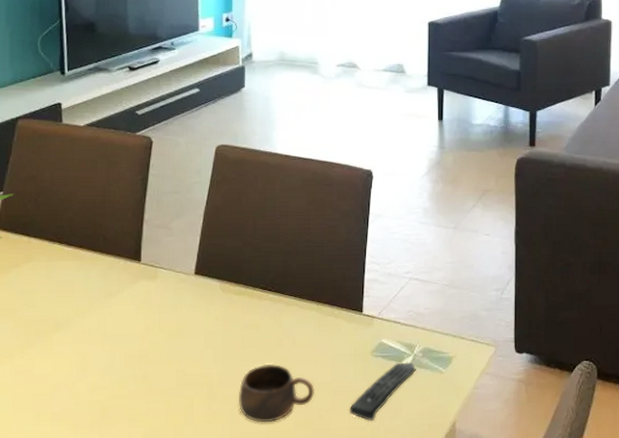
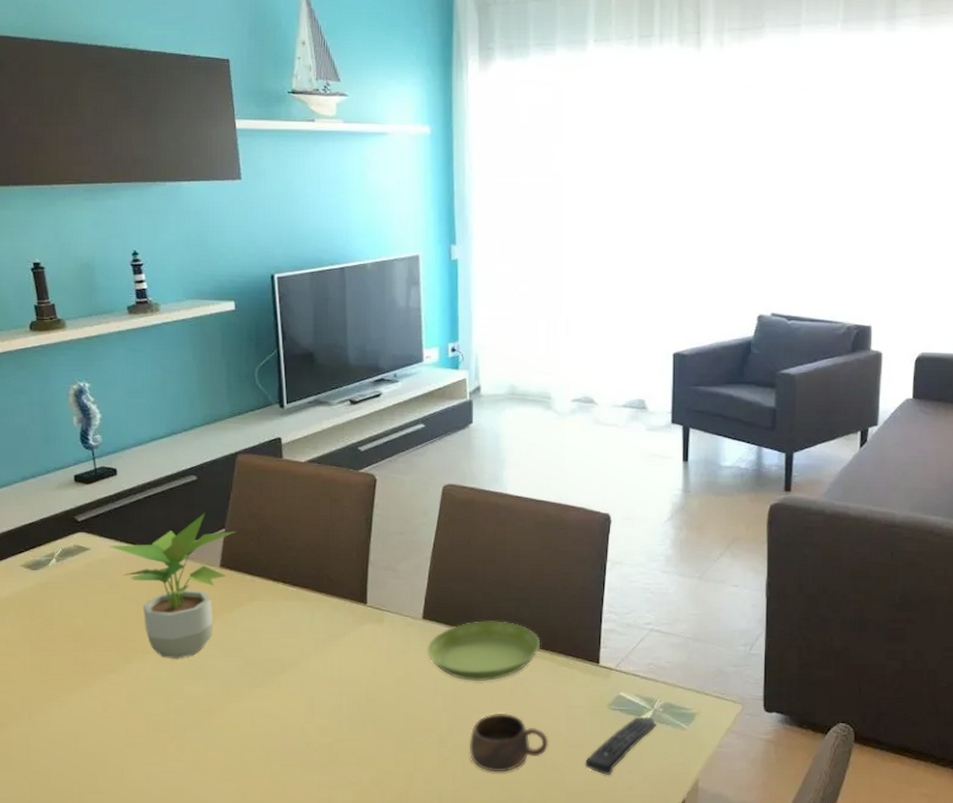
saucer: none [198,274,307,334] -> present [427,621,540,682]

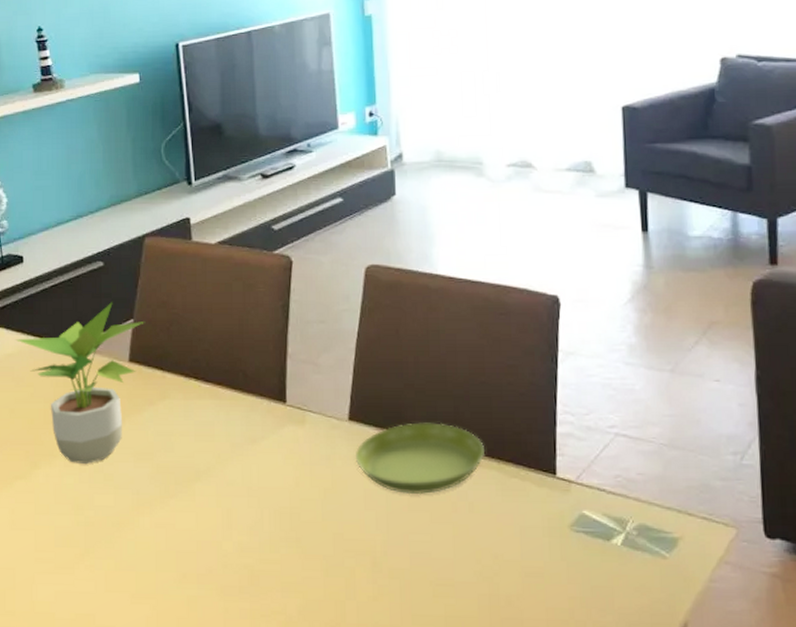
cup: present [469,713,548,772] -> none [407,532,500,605]
remote control: present [584,717,657,775] -> none [545,541,631,613]

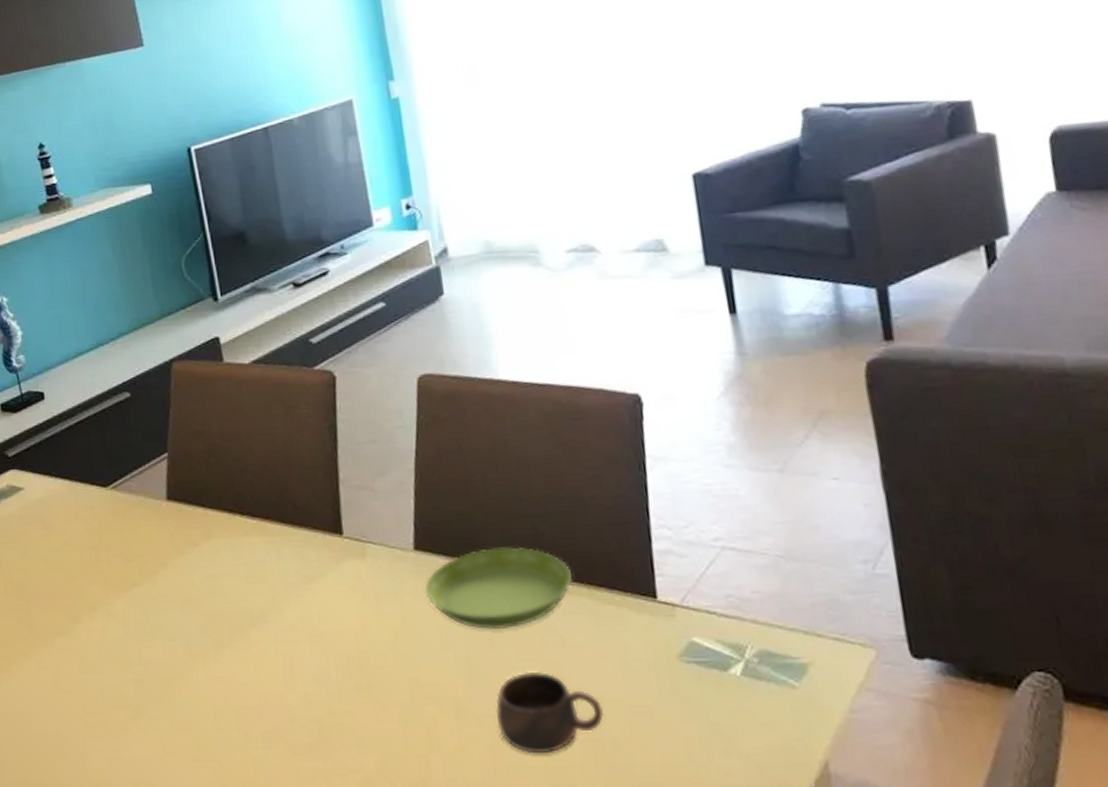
potted plant: present [15,302,146,464] -> none [43,436,181,616]
cup: none [407,532,500,605] -> present [495,671,604,754]

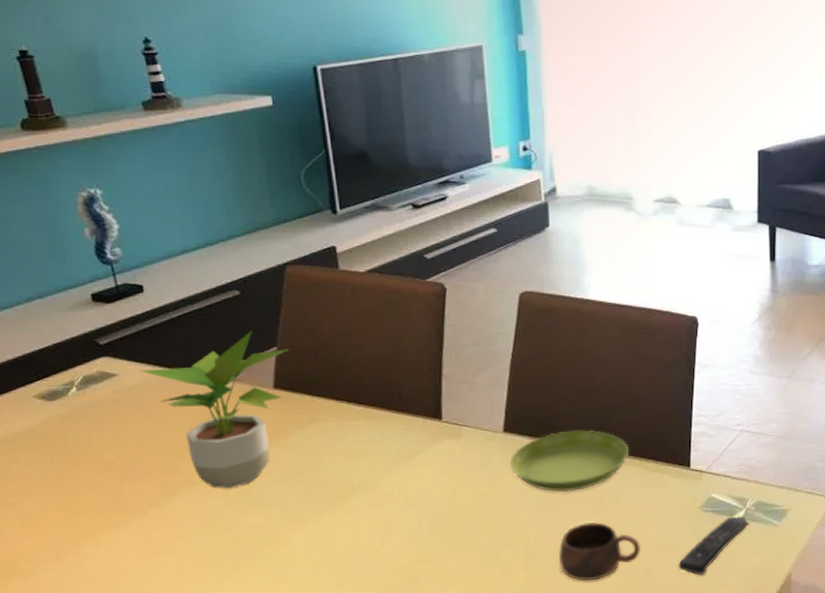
potted plant: none [43,436,181,616] -> present [139,331,291,488]
remote control: none [658,670,753,756] -> present [678,516,749,575]

